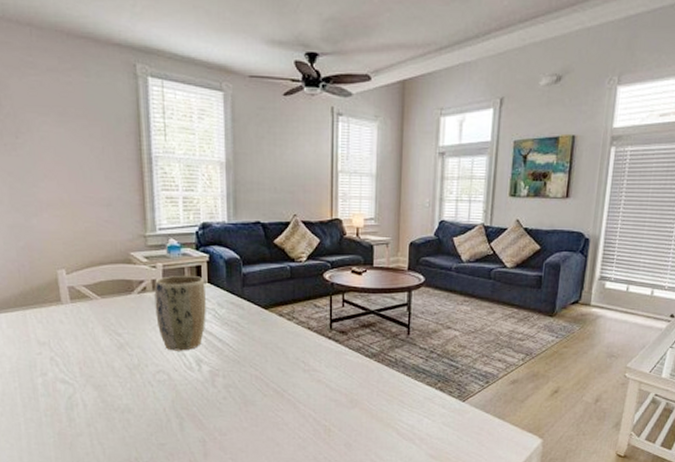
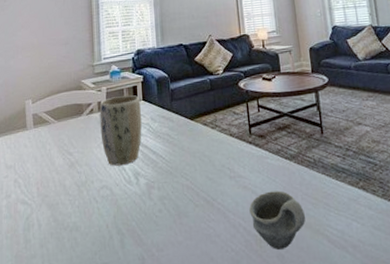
cup: none [321,386,379,439] -> present [249,190,306,250]

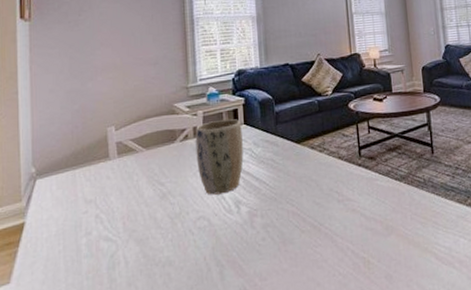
cup: present [249,190,306,250] -> none [358,212,415,270]

